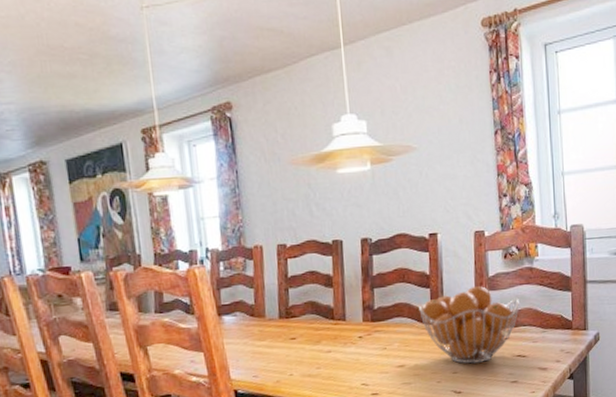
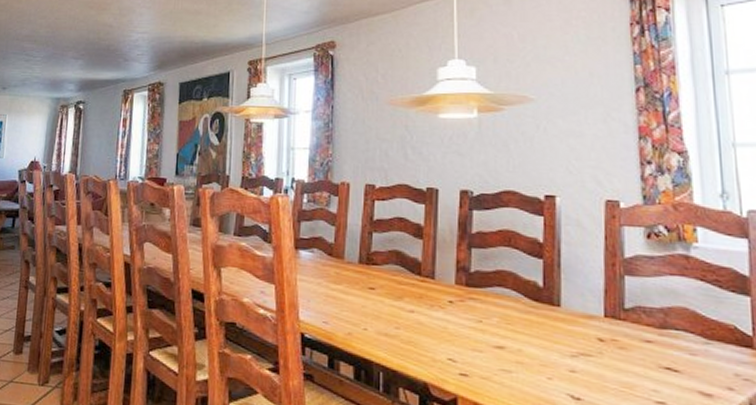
fruit basket: present [419,286,519,364] -> none [527,267,669,367]

